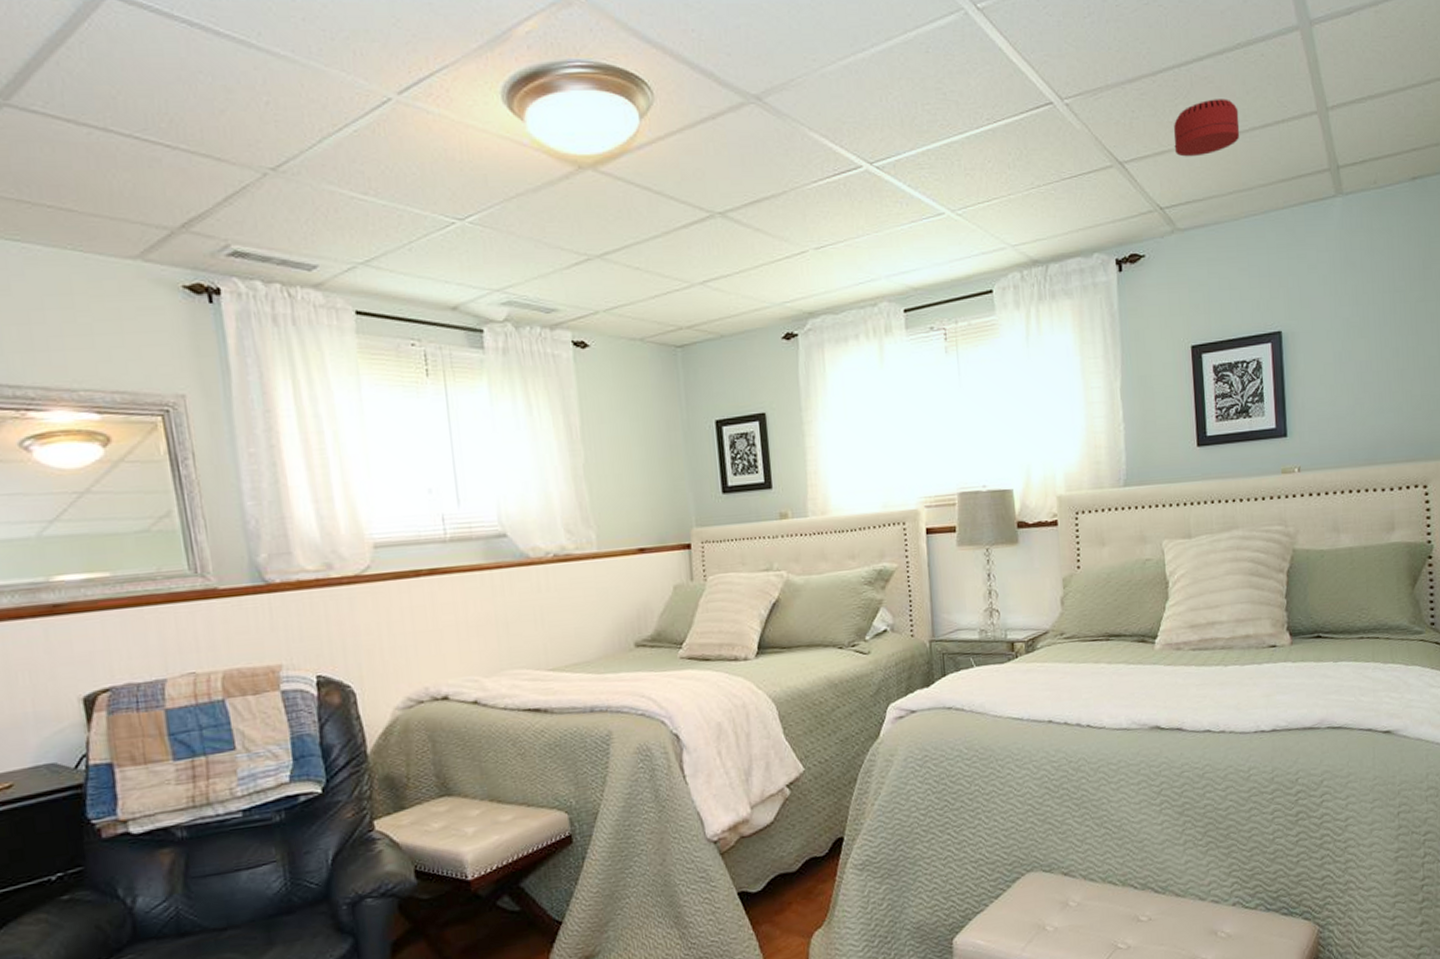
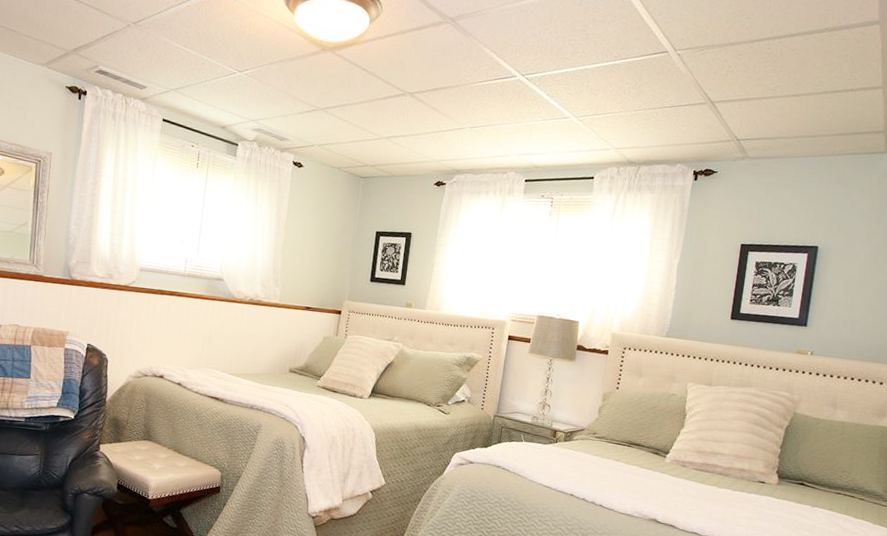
smoke detector: present [1173,99,1240,157] -> none [757,66,816,106]

